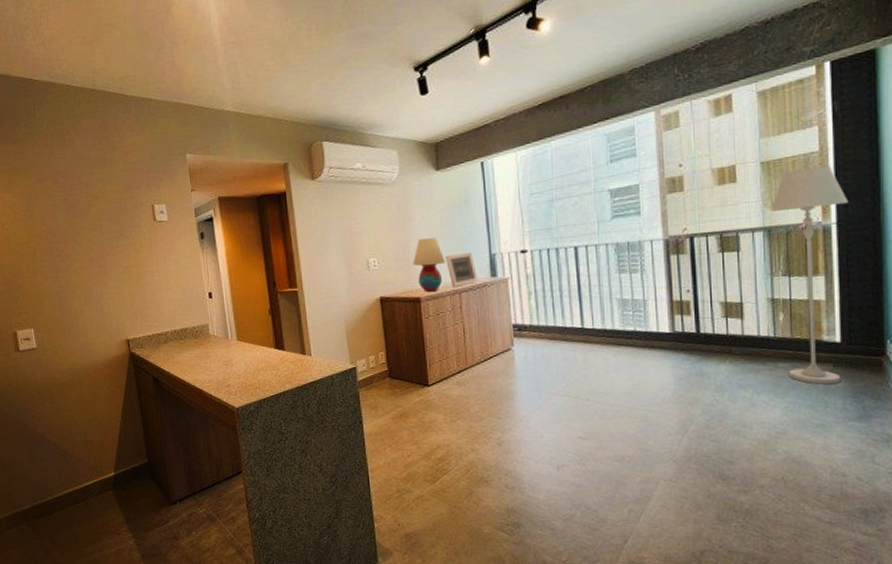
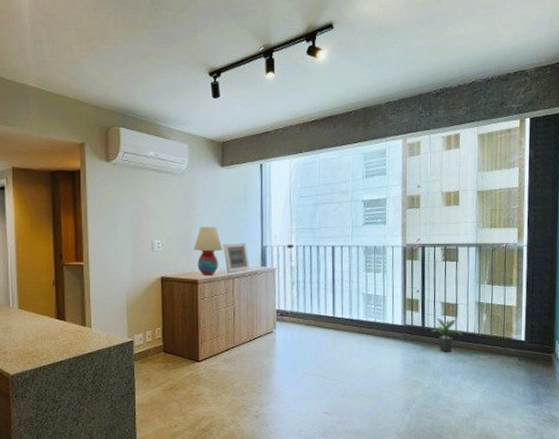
potted plant: none [709,321,754,362] -> present [431,318,464,352]
floor lamp: present [770,166,849,385] -> none [481,200,536,375]

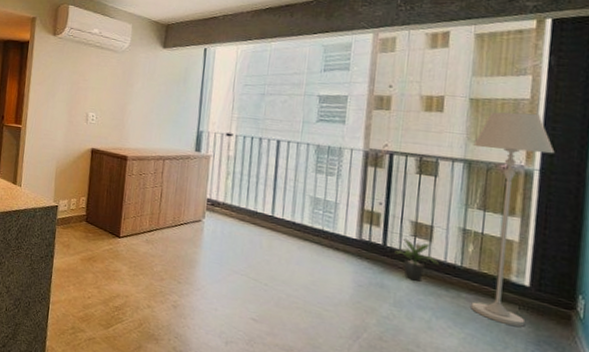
table lamp: present [194,226,223,275] -> none [127,104,157,153]
picture frame: present [223,242,249,273] -> none [156,123,183,154]
floor lamp: none [481,200,536,375] -> present [471,112,555,328]

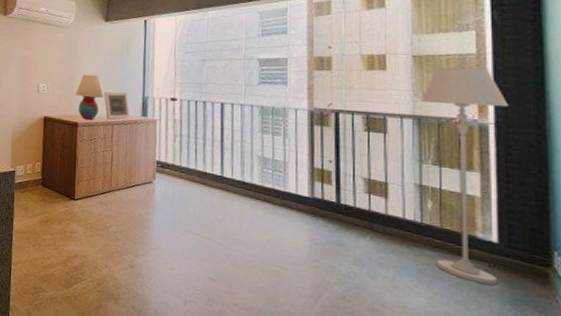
table lamp: none [127,104,157,153] -> present [75,74,104,120]
picture frame: none [156,123,183,154] -> present [104,91,130,120]
potted plant: present [394,238,440,282] -> none [349,195,399,239]

